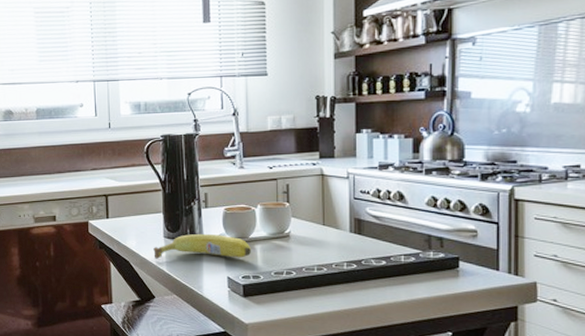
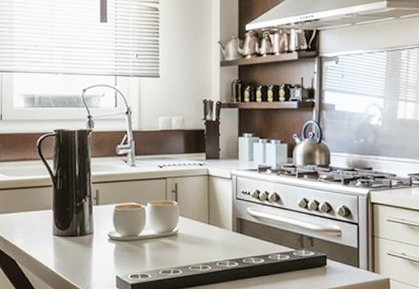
fruit: present [153,233,251,259] -> none [41,231,140,258]

